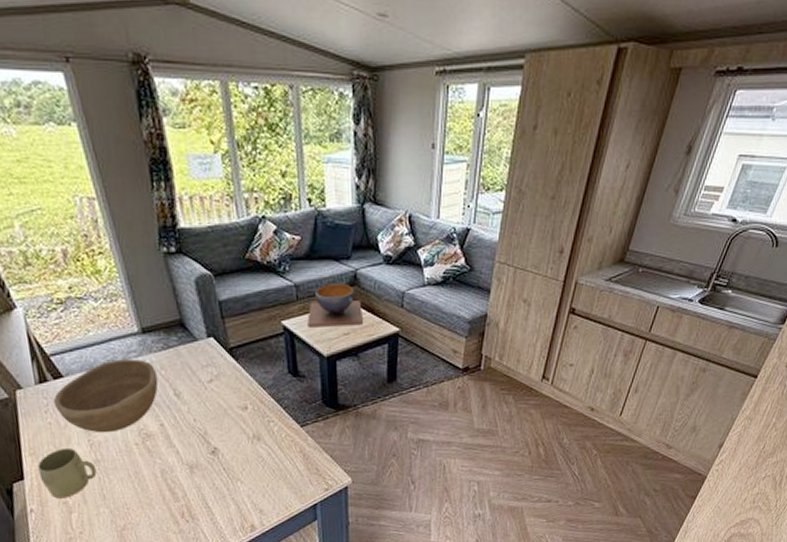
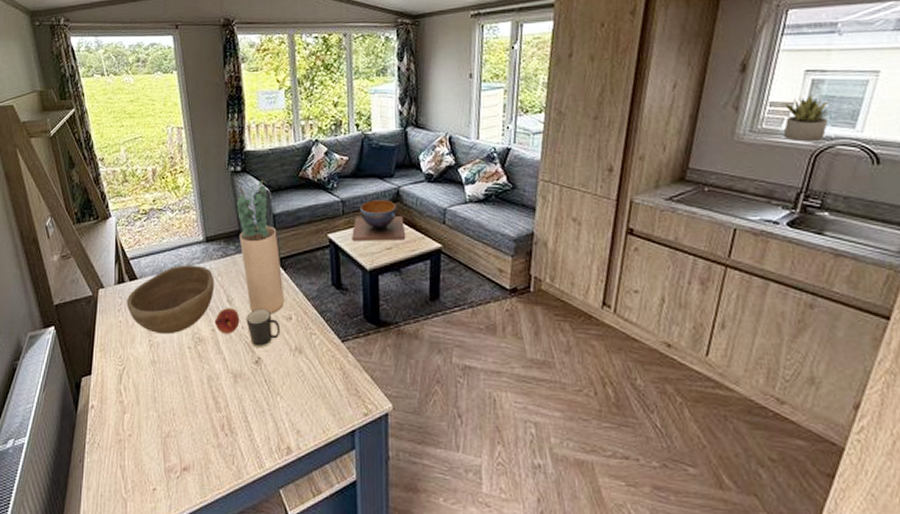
mug: present [37,447,97,499] -> none [104,346,152,397]
fruit: none [162,401,191,428] -> present [214,308,240,334]
vase: none [173,260,239,405] -> present [236,178,285,314]
mug: none [197,400,237,439] -> present [246,308,281,348]
succulent plant: none [710,179,751,226] -> present [783,94,831,142]

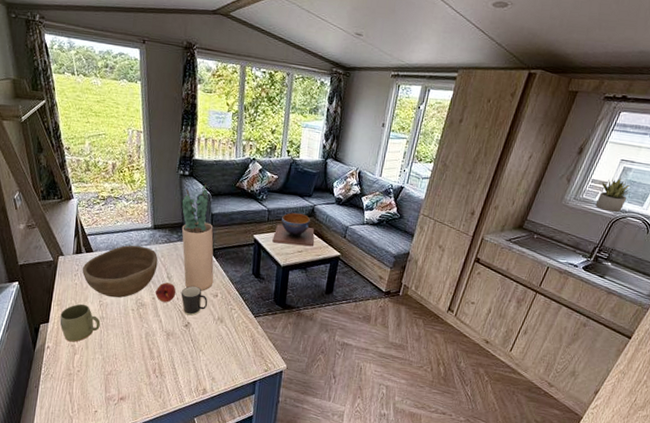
mug: none [104,346,152,397] -> present [59,304,101,342]

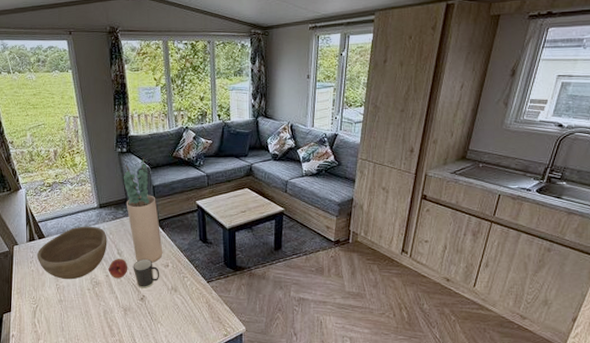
mug: present [59,304,101,342] -> none [21,289,60,328]
decorative bowl: present [272,213,315,247] -> none [215,174,256,206]
succulent plant: present [595,177,631,213] -> none [538,93,574,130]

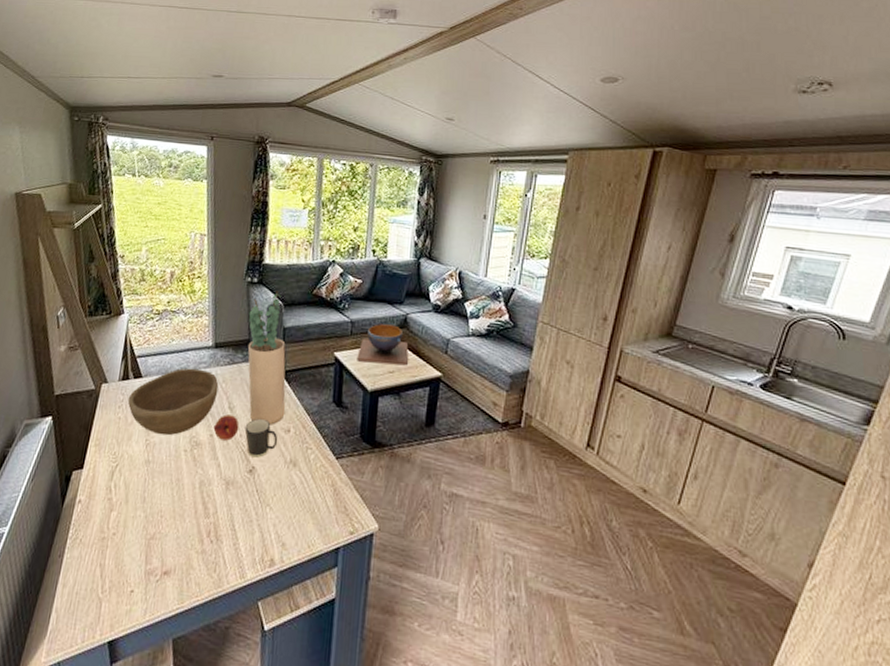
decorative bowl: none [215,174,256,206] -> present [357,324,409,366]

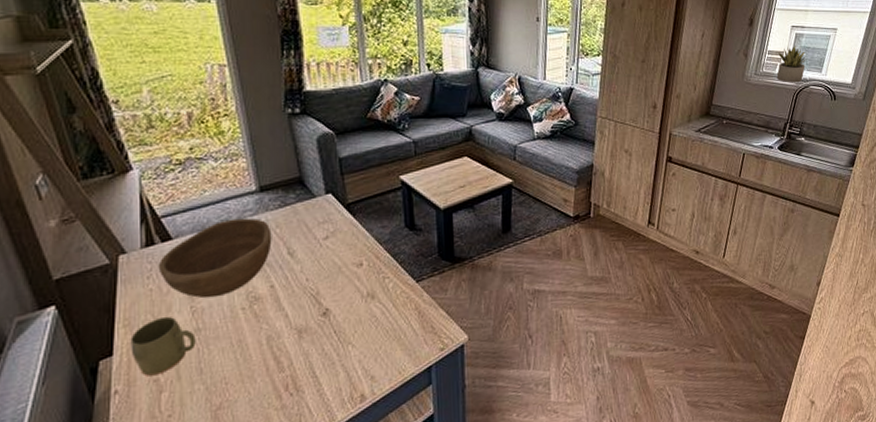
mug: none [96,443,146,495] -> present [130,316,196,376]
fruit: present [213,414,239,441] -> none [273,260,304,289]
mug: present [244,418,278,458] -> none [310,257,351,300]
vase: present [247,291,286,425] -> none [295,120,355,263]
decorative bowl: present [357,324,409,366] -> none [425,139,478,182]
succulent plant: none [762,269,806,313] -> present [776,45,807,83]

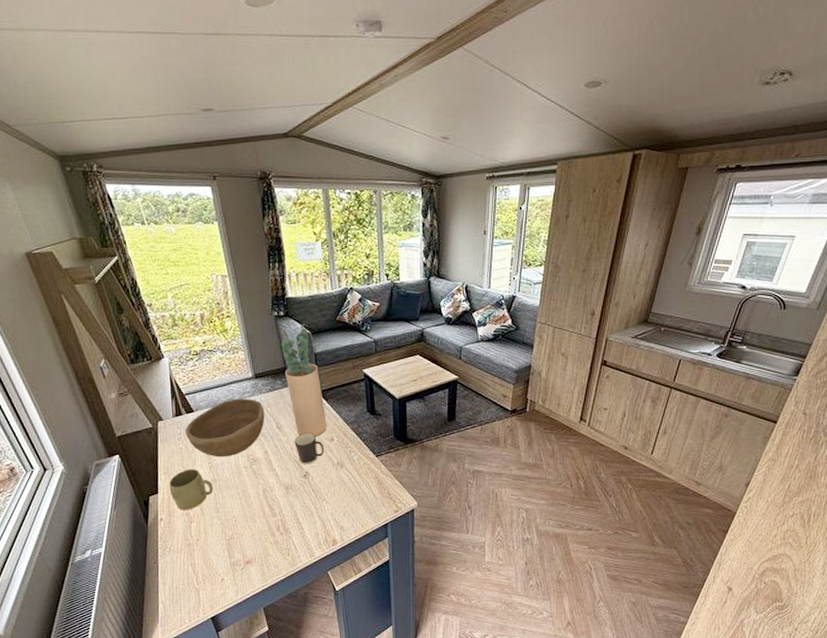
vase: none [295,120,355,263] -> present [280,321,327,437]
mug: none [310,257,351,300] -> present [294,432,325,465]
succulent plant: present [776,45,807,83] -> none [722,253,757,292]

